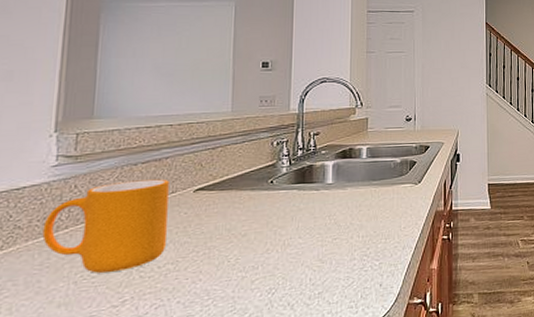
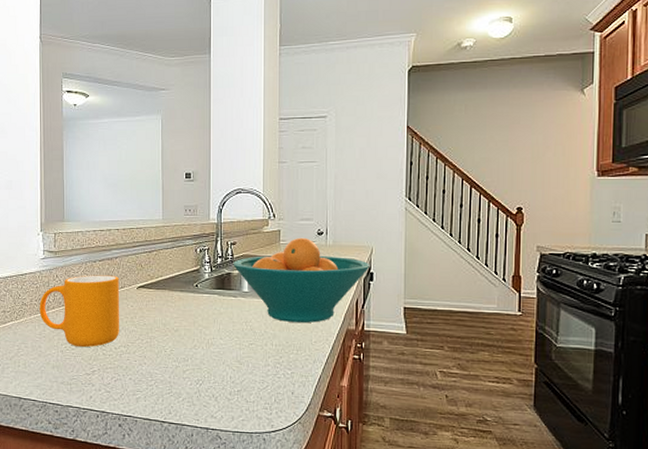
fruit bowl: none [315,124,457,211] -> present [233,237,370,323]

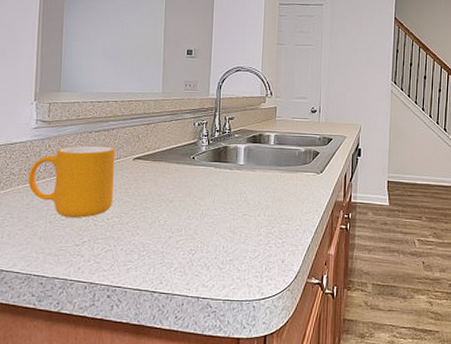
fruit bowl: present [233,237,370,323] -> none [230,114,359,195]

